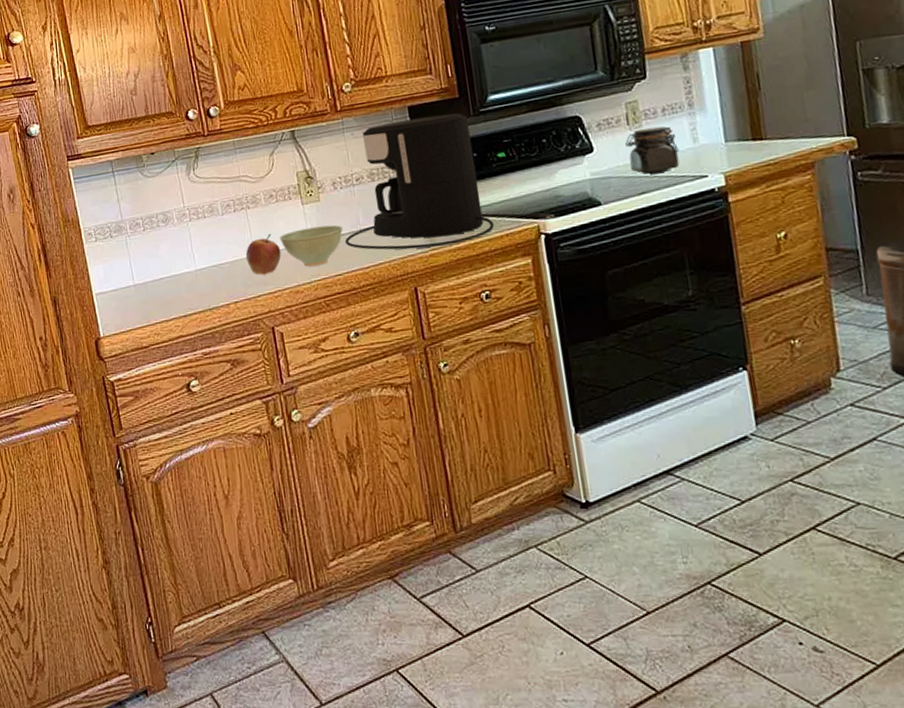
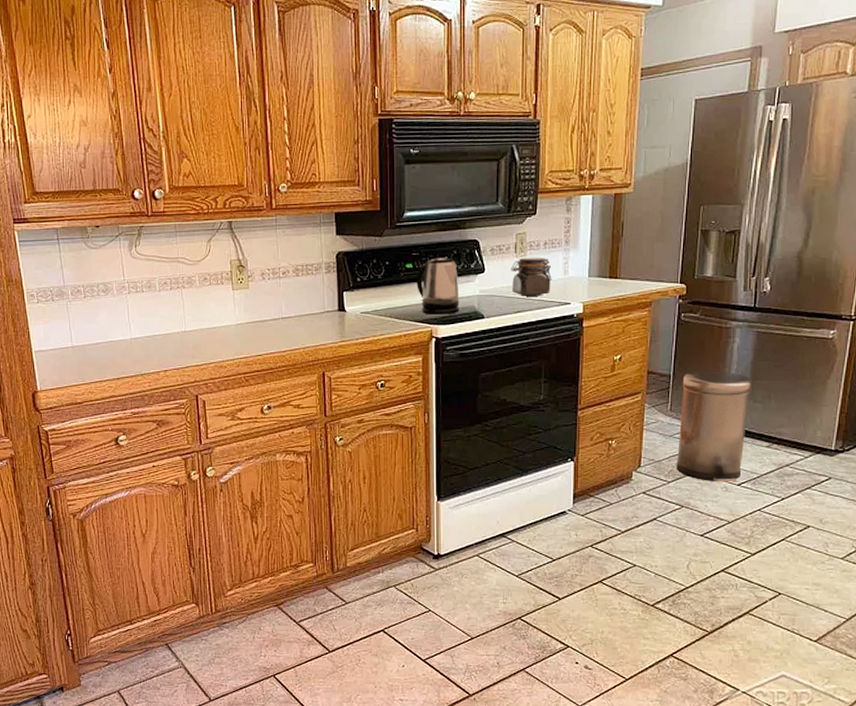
fruit: present [245,234,282,276] -> none [177,313,210,349]
bowl: present [279,225,343,267] -> none [209,311,266,346]
coffee maker: present [345,113,555,250] -> none [268,223,446,340]
kettle: none [511,140,569,208] -> present [416,258,459,315]

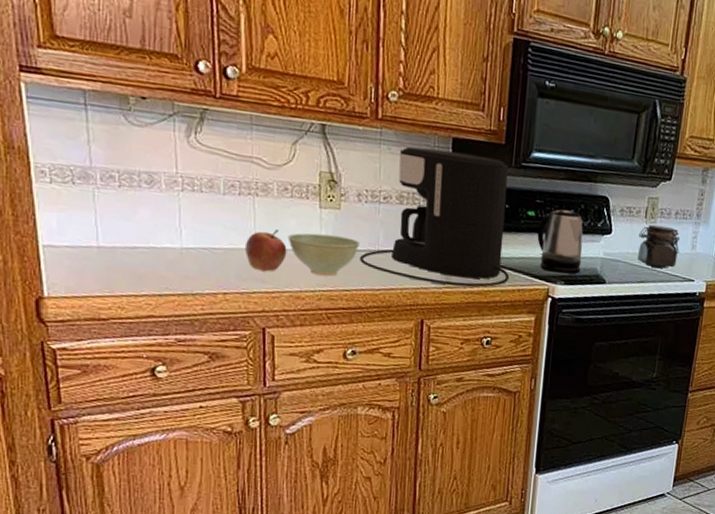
fruit: none [177,313,210,349] -> present [244,230,287,272]
bowl: none [209,311,266,346] -> present [287,233,360,277]
coffee maker: none [268,223,446,340] -> present [360,146,565,288]

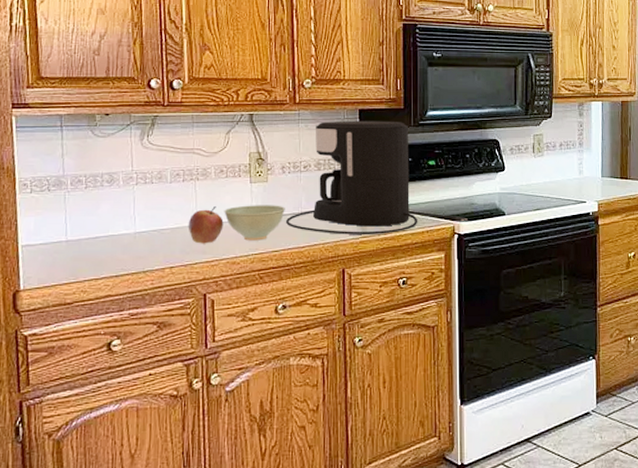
kettle: present [537,209,583,274] -> none [439,156,481,211]
jar: present [638,224,679,268] -> none [529,157,568,194]

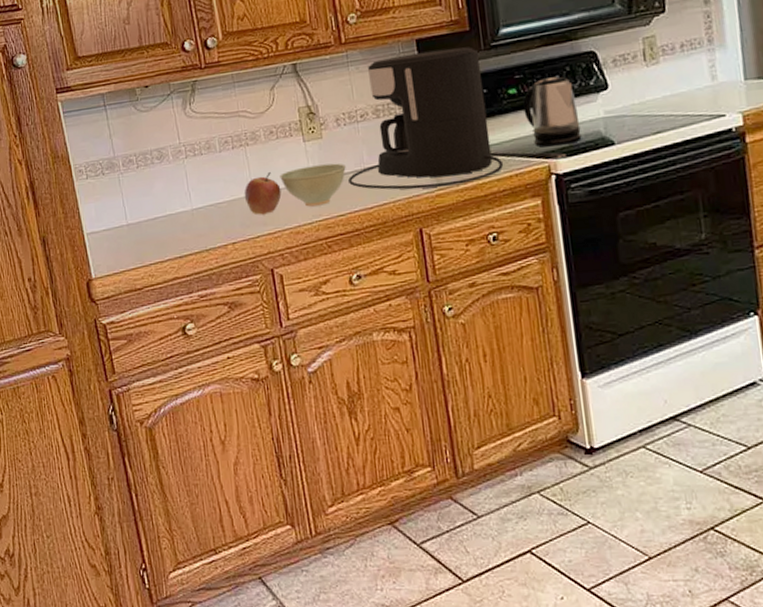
kettle: none [439,156,481,211] -> present [523,76,582,147]

